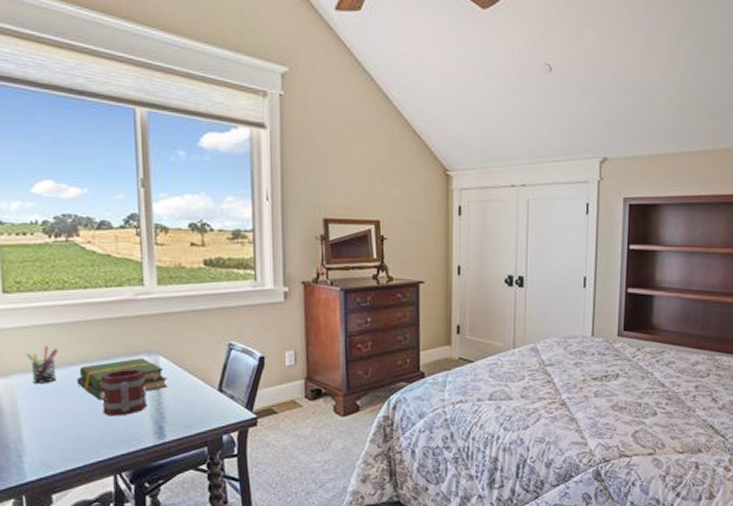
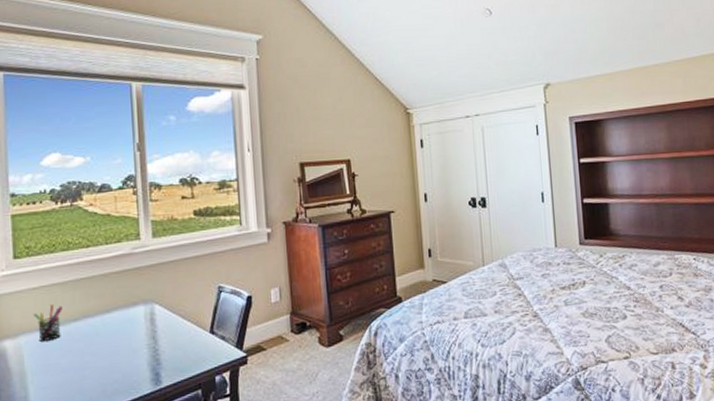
book: present [76,358,168,401] -> none [79,308,163,353]
mug: present [100,368,147,416] -> none [101,318,144,367]

